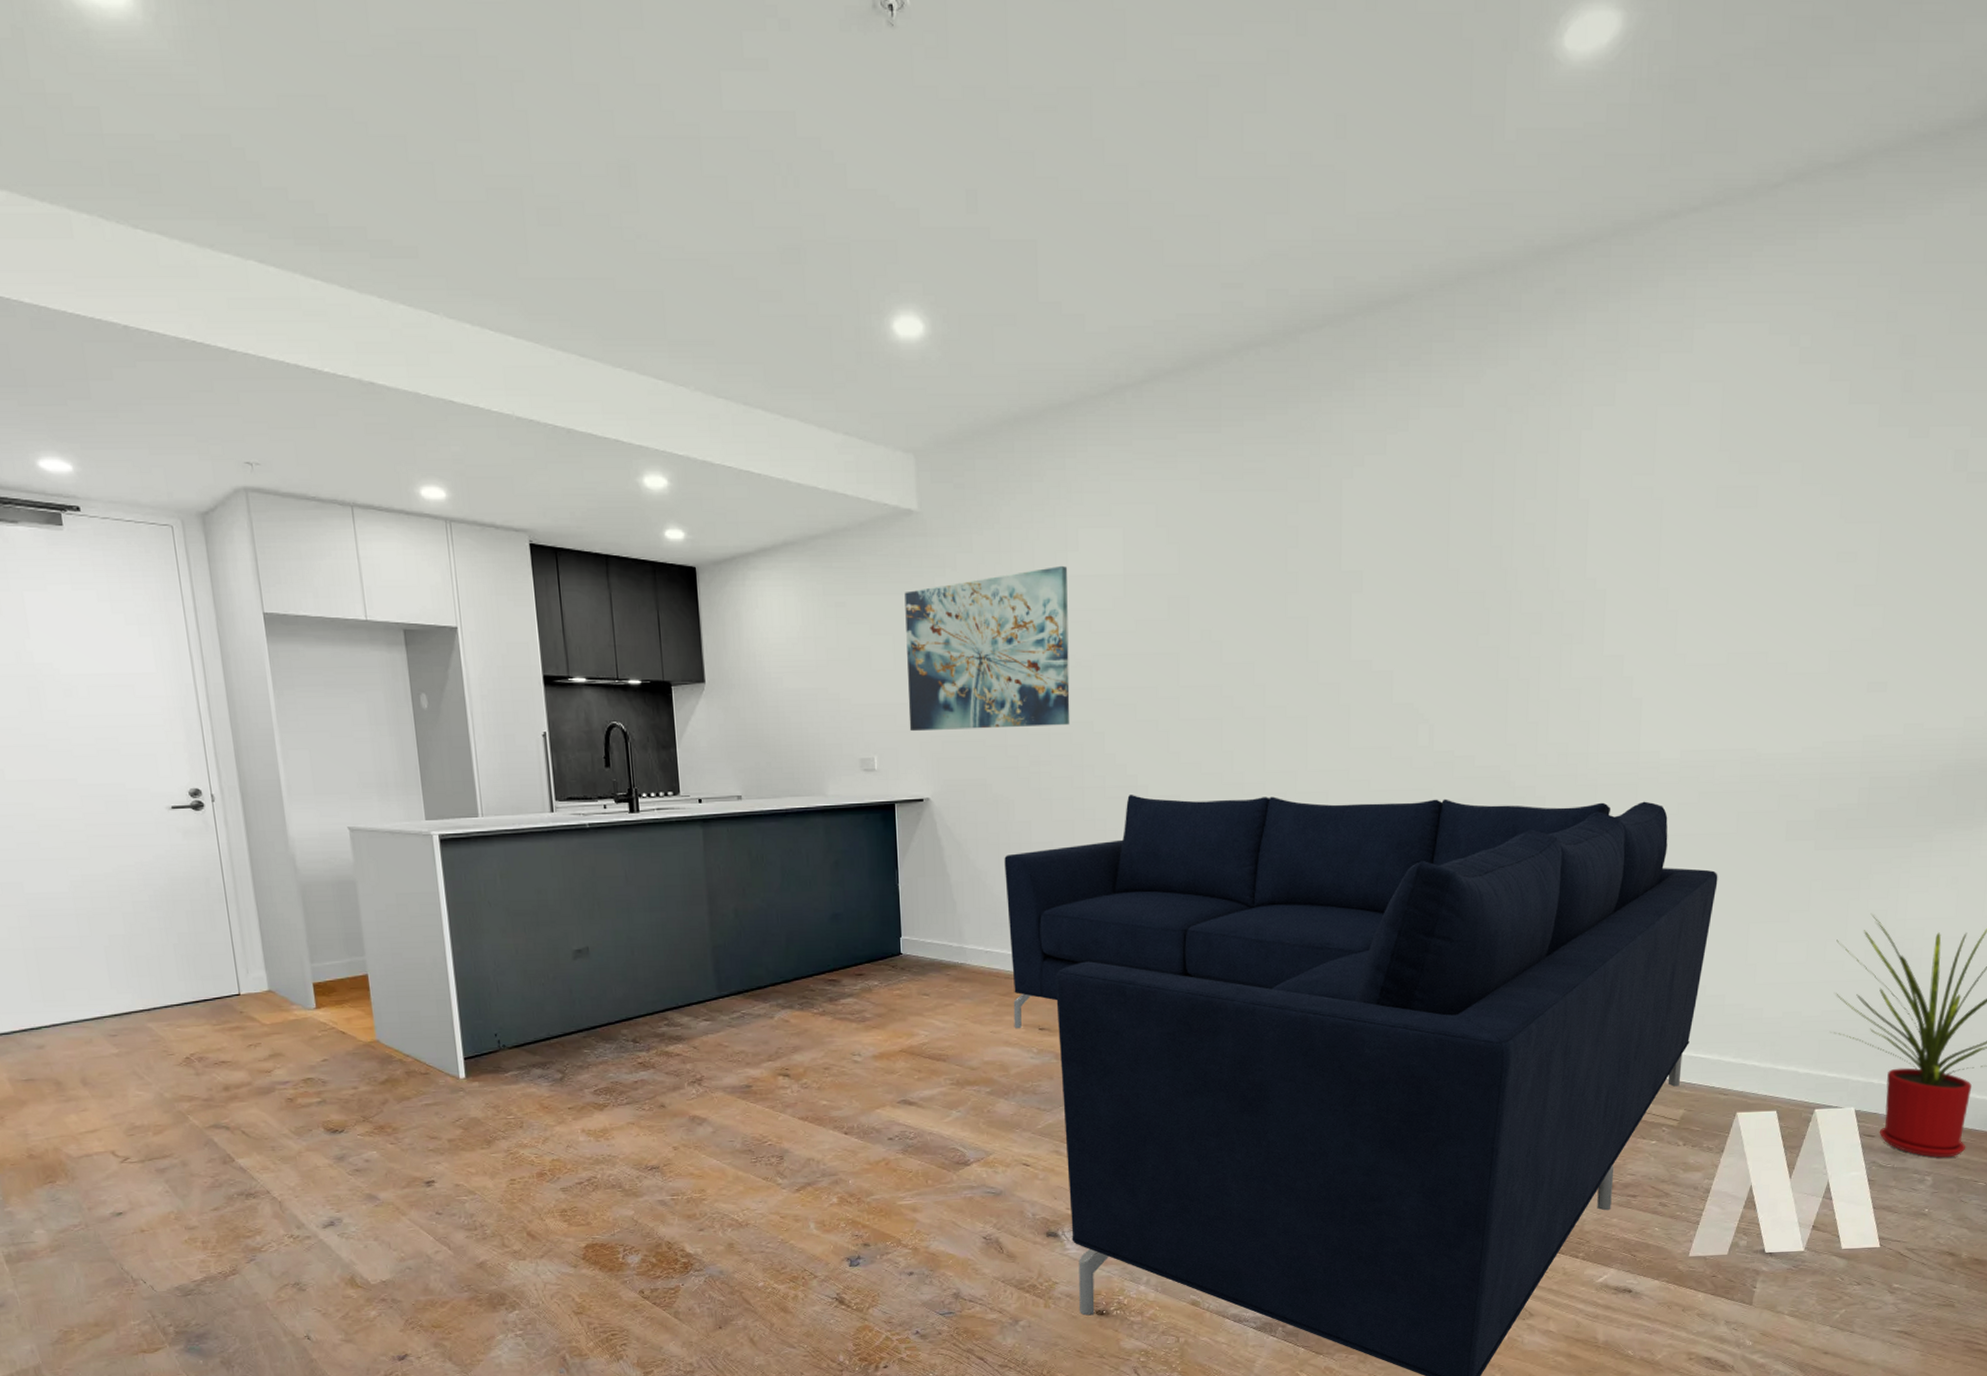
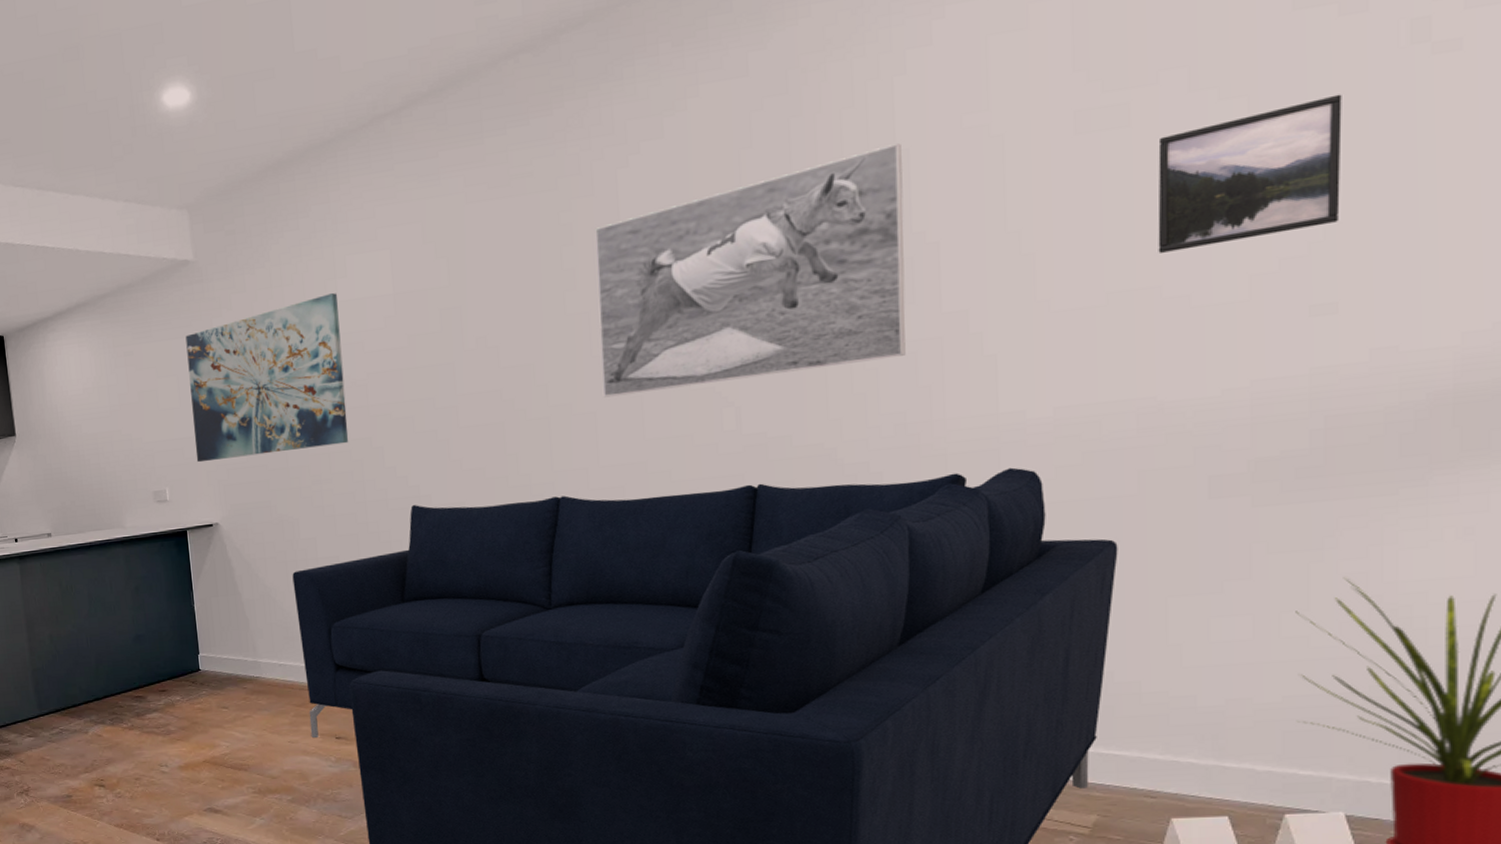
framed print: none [1315,493,1583,703] -> present [595,143,906,398]
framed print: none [1768,505,1905,623] -> present [1158,94,1342,253]

